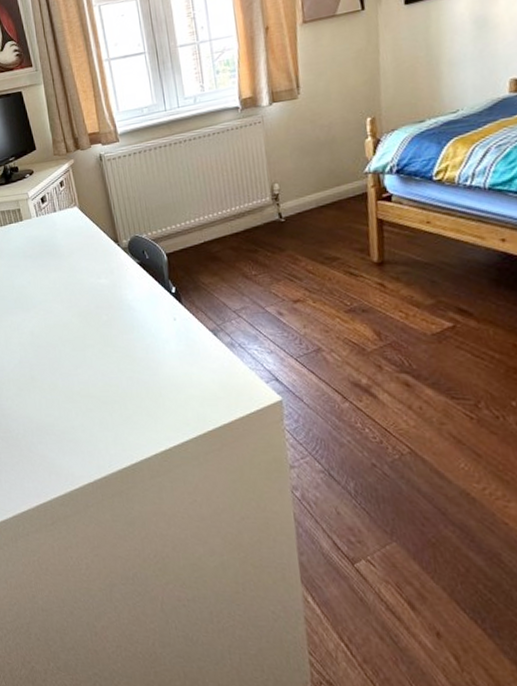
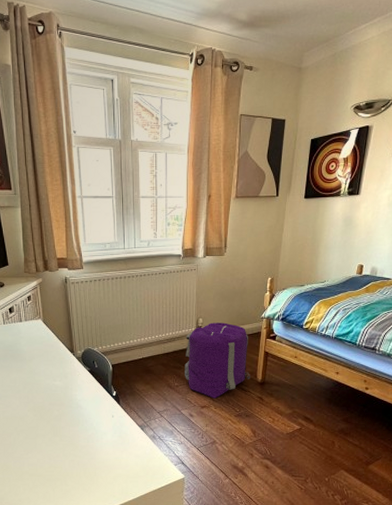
backpack: none [258,185,361,289] -> present [185,322,250,399]

